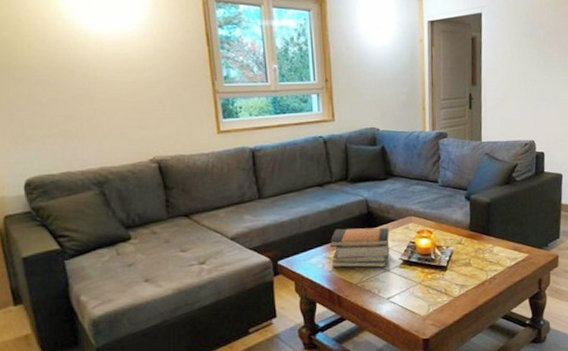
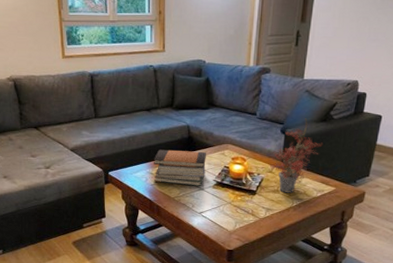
potted plant: none [457,182,510,265] -> present [269,118,324,193]

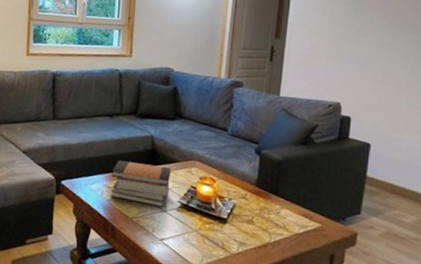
potted plant: present [269,118,324,193] -> none [242,139,305,226]

